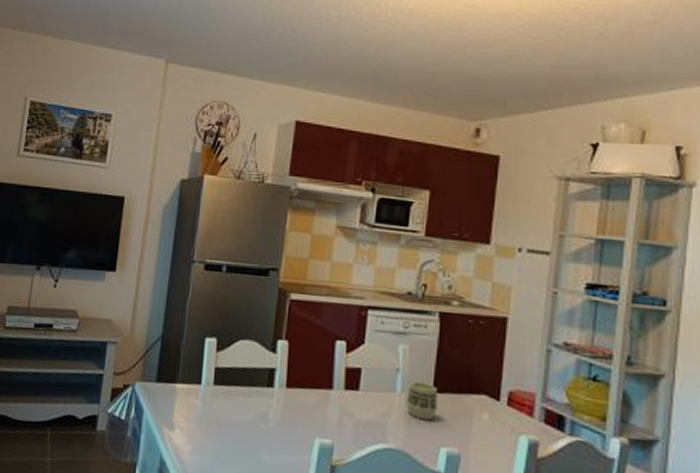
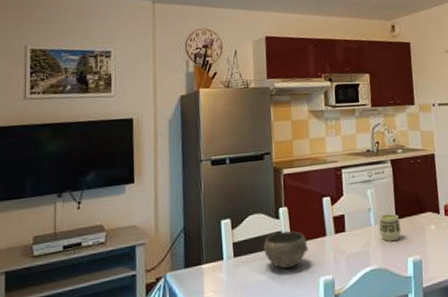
bowl: none [250,368,307,417] -> present [263,230,308,269]

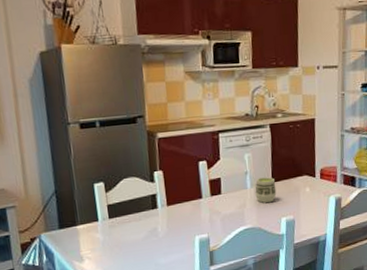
bowl: present [263,230,308,269] -> none [139,193,184,229]

